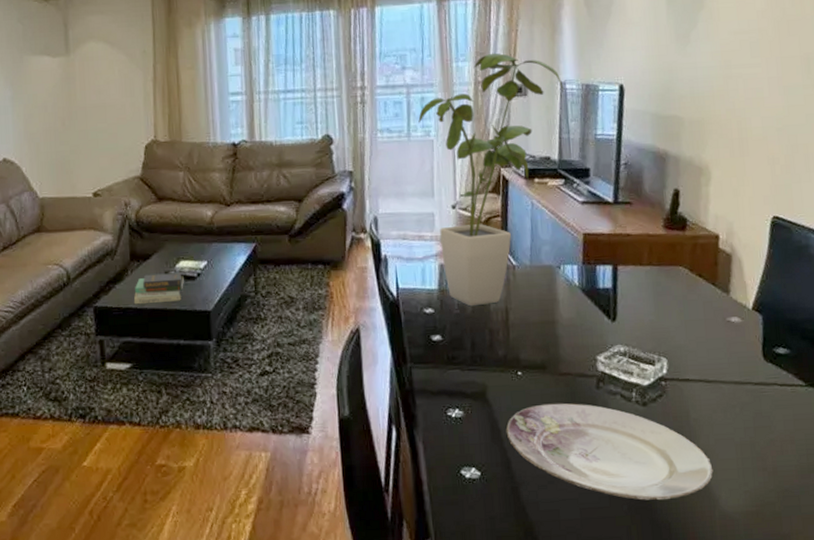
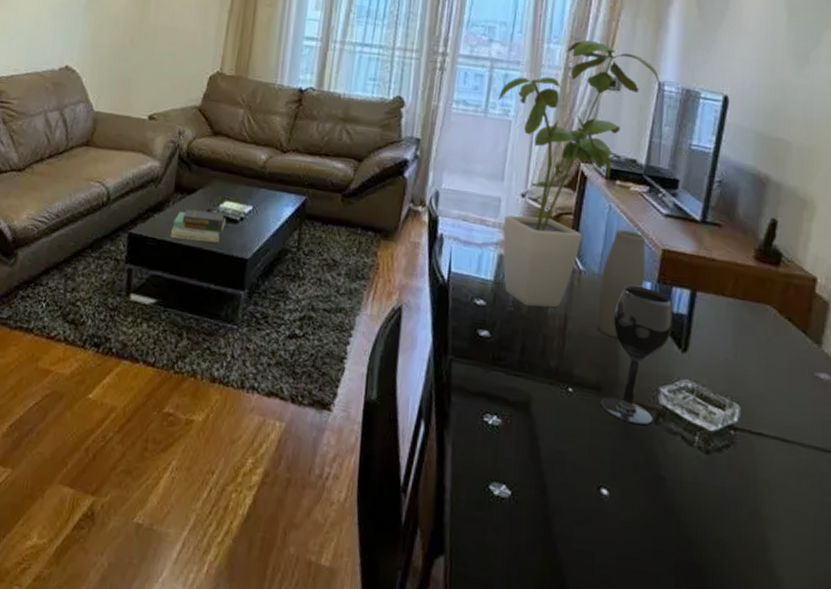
plate: present [506,402,714,500] -> none [546,428,779,568]
vase: none [533,222,572,321] -> present [597,229,646,338]
wine glass: none [547,270,601,393] -> present [600,285,673,426]

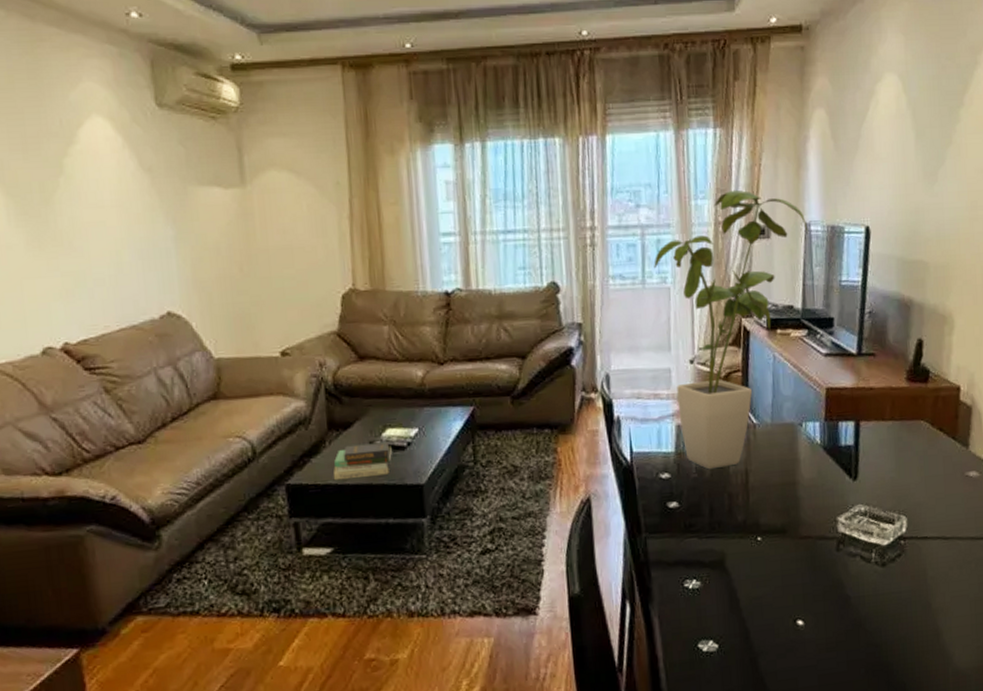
vase: present [597,229,646,338] -> none [774,376,814,482]
wine glass: present [600,285,673,426] -> none [787,427,842,556]

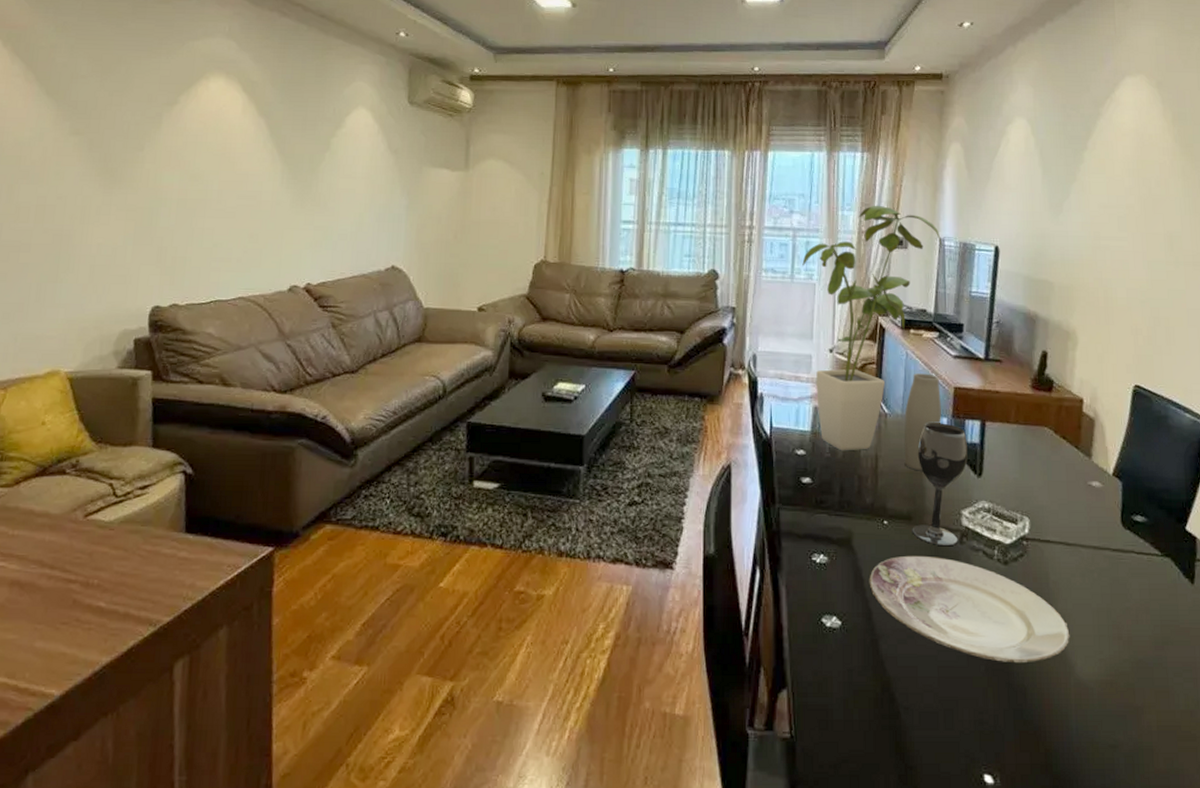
books: present [333,442,392,481] -> none [507,393,560,424]
plate: none [744,567,948,663] -> present [869,555,1070,662]
vase: none [774,376,814,482] -> present [904,373,941,471]
wine glass: none [787,427,842,556] -> present [912,423,968,547]

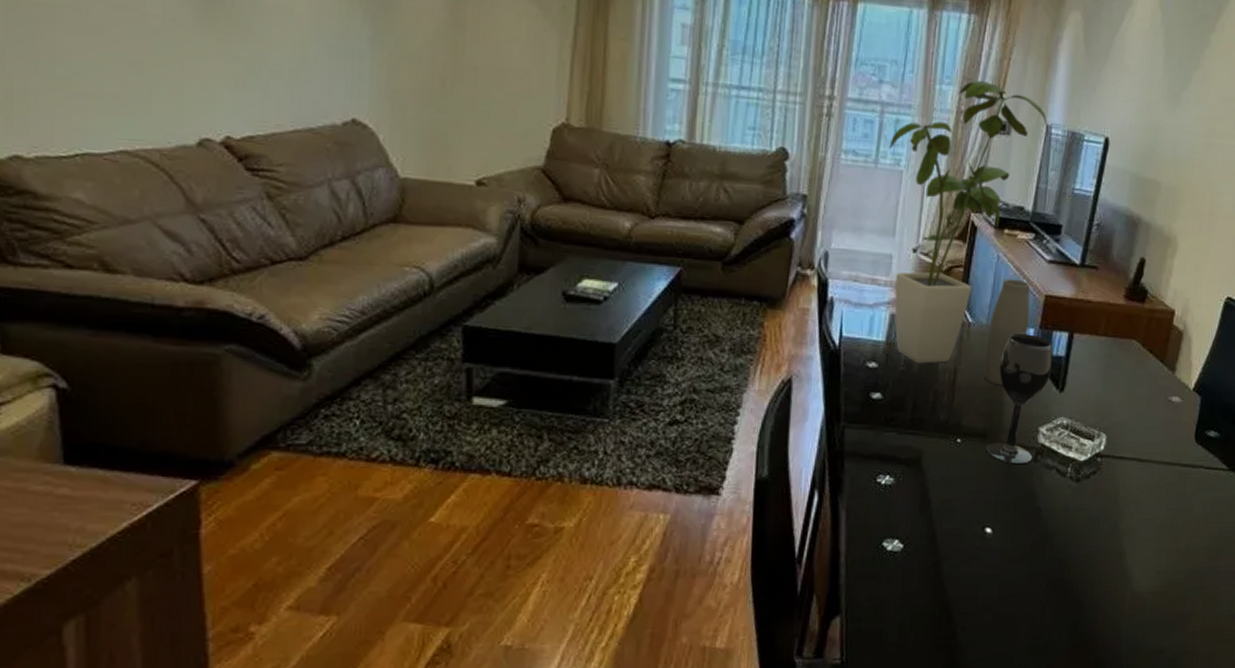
plate: present [869,555,1070,662] -> none [936,474,1132,578]

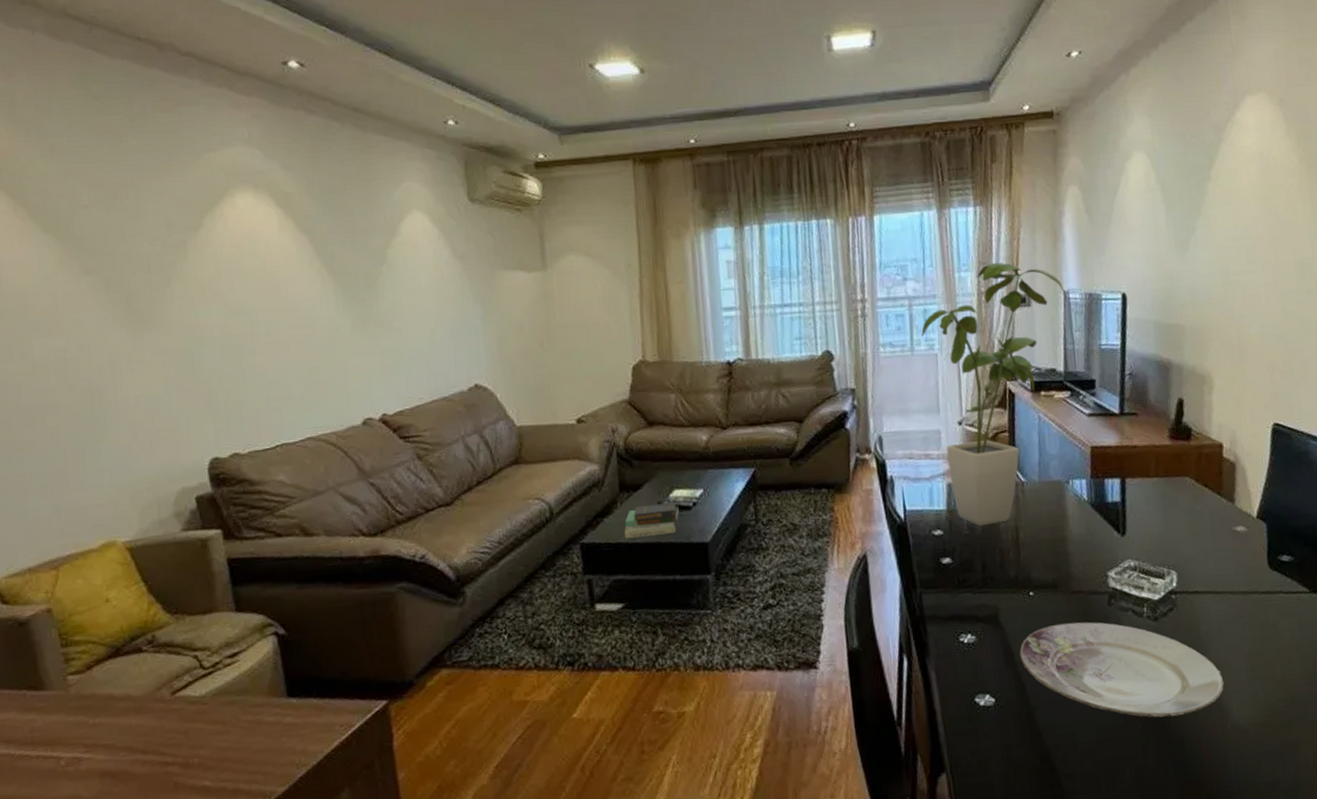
books: none [517,291,586,329] -> present [624,502,679,539]
plate: none [936,474,1132,578] -> present [1019,621,1225,718]
vase: present [984,279,1030,386] -> none [1041,435,1080,538]
wine glass: present [986,334,1053,465] -> none [1057,485,1110,611]

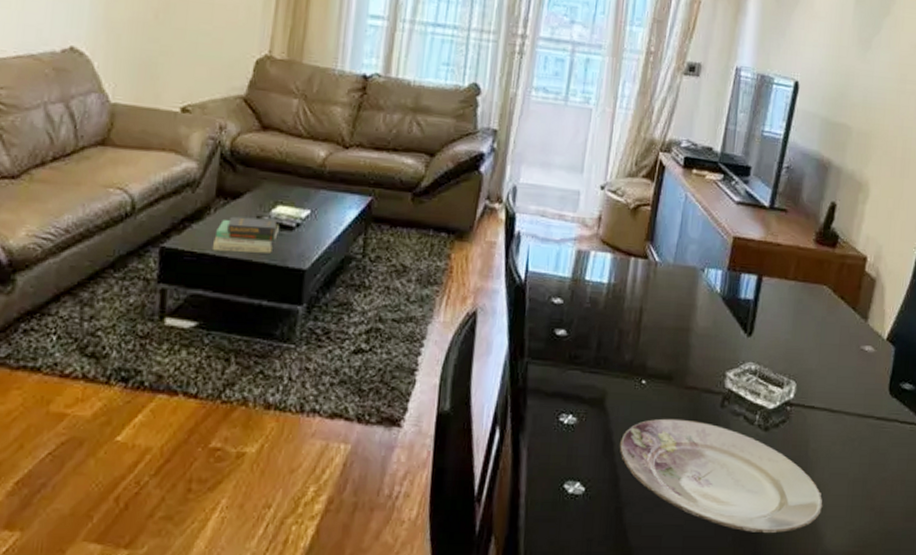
house plant: present [921,262,1067,527] -> none [579,22,738,302]

